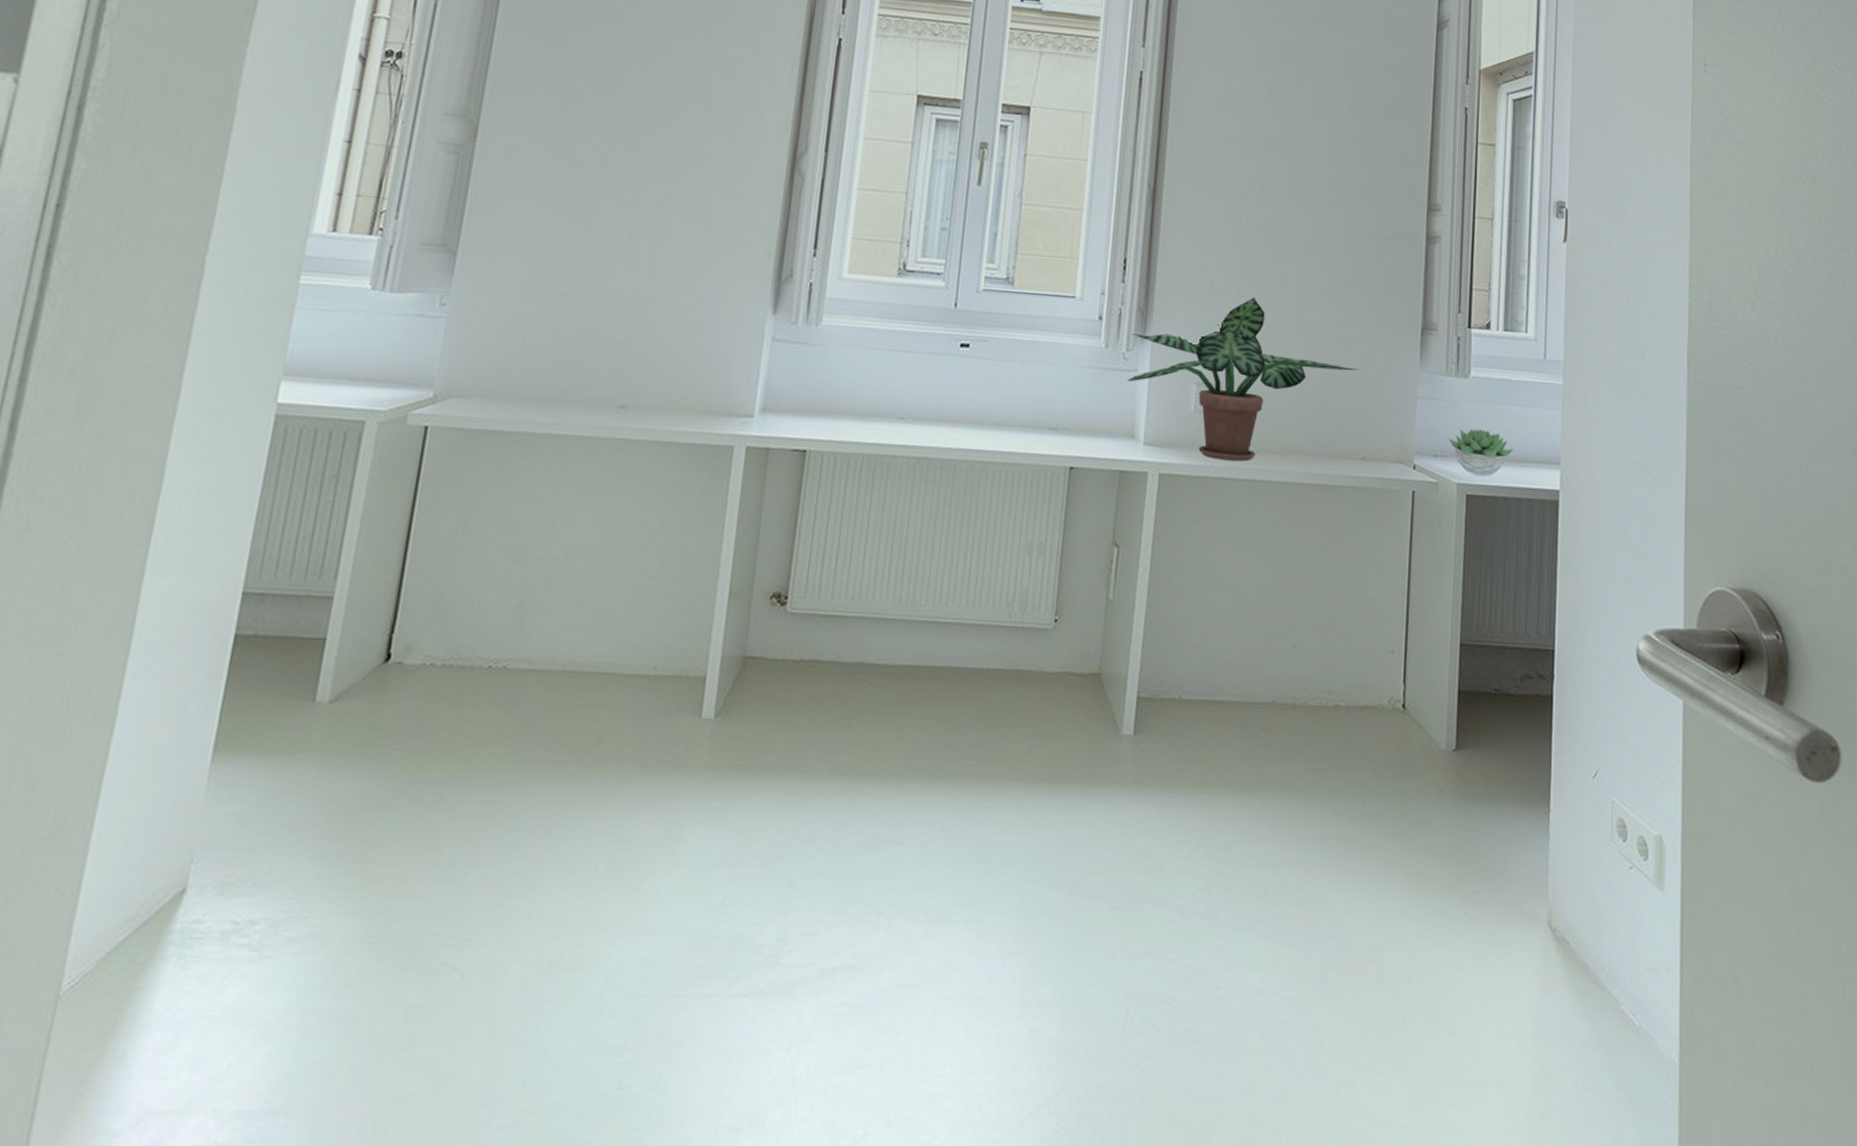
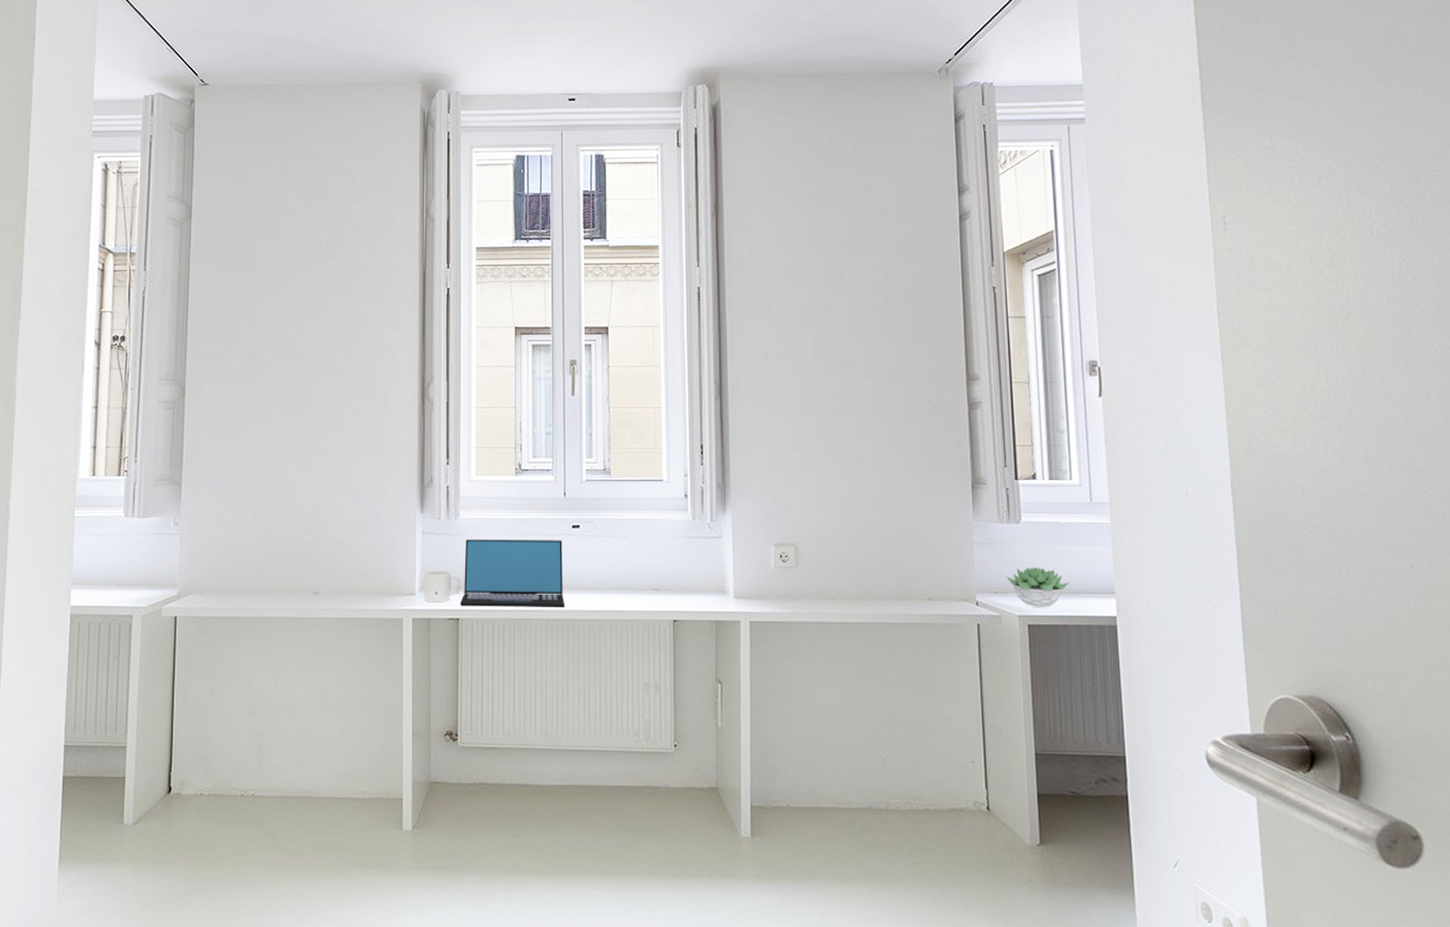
mug: none [763,387,814,429] -> present [423,571,460,603]
laptop: none [810,351,947,444] -> present [460,539,565,607]
potted plant: present [1127,297,1360,462] -> none [714,468,918,607]

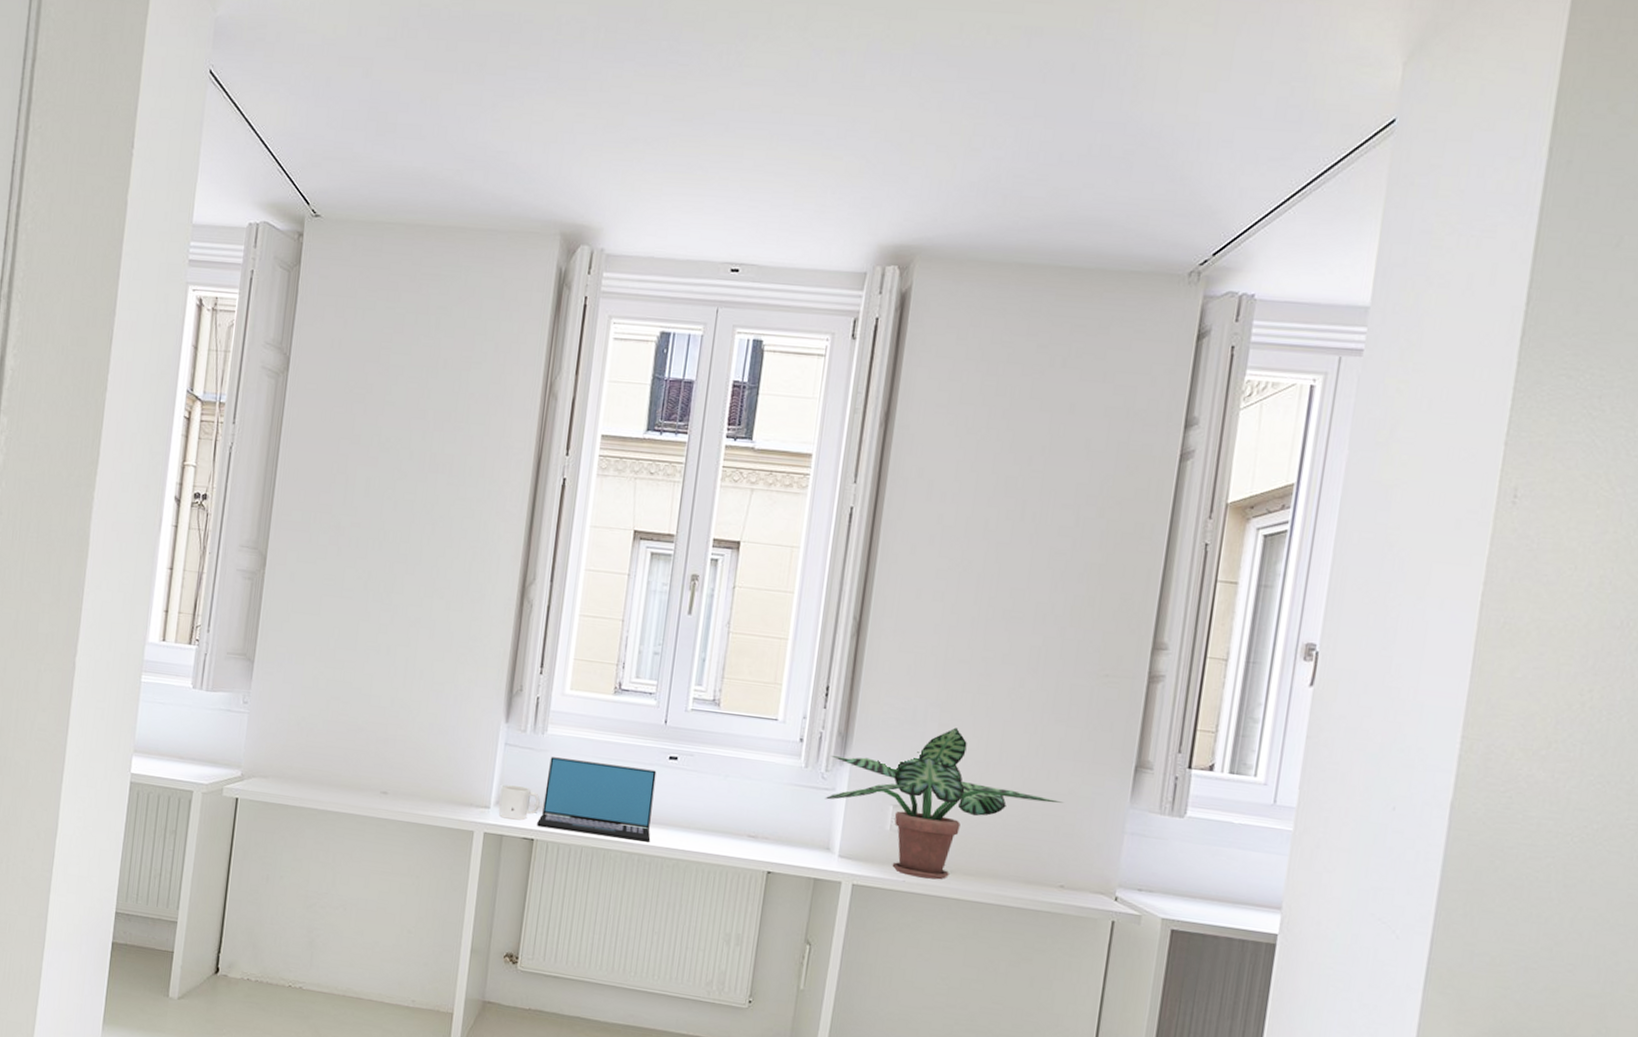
potted plant: none [714,468,918,607] -> present [825,727,1064,880]
succulent plant: present [1006,567,1069,608] -> none [1156,866,1230,914]

